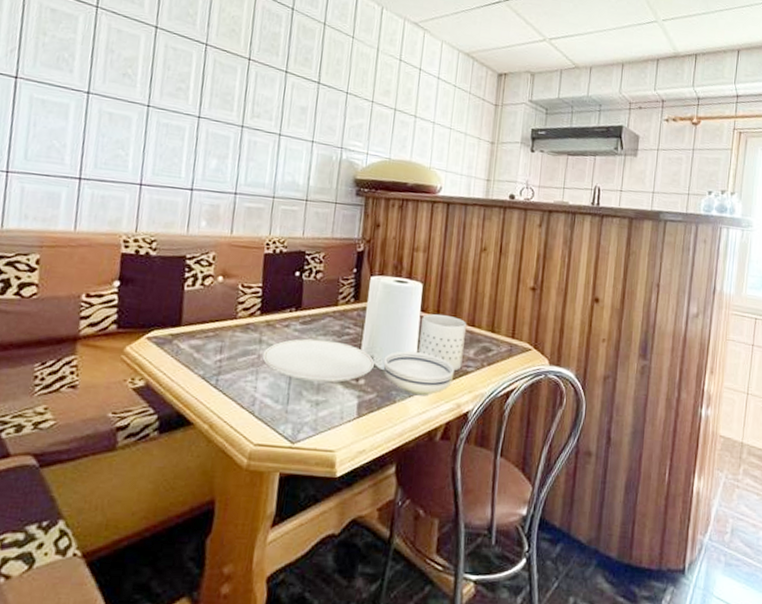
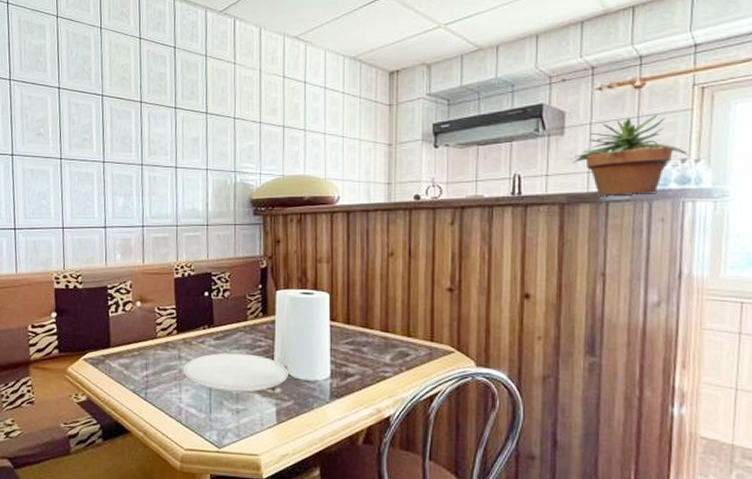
bowl: present [383,351,455,396] -> none [297,360,371,402]
mug: present [418,314,467,370] -> none [332,322,380,376]
potted plant: none [642,149,727,217] -> present [573,115,690,196]

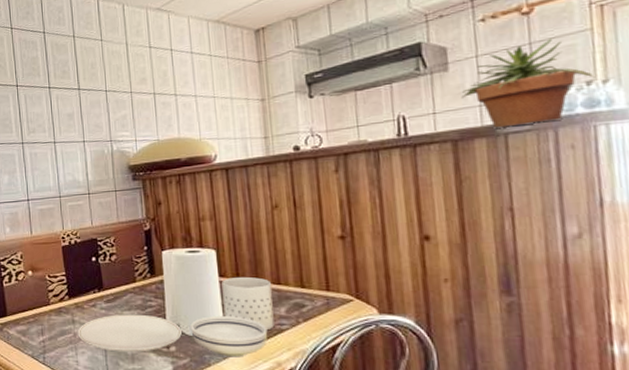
bowl: none [297,360,371,402] -> present [190,316,268,357]
mug: none [332,322,380,376] -> present [221,276,275,329]

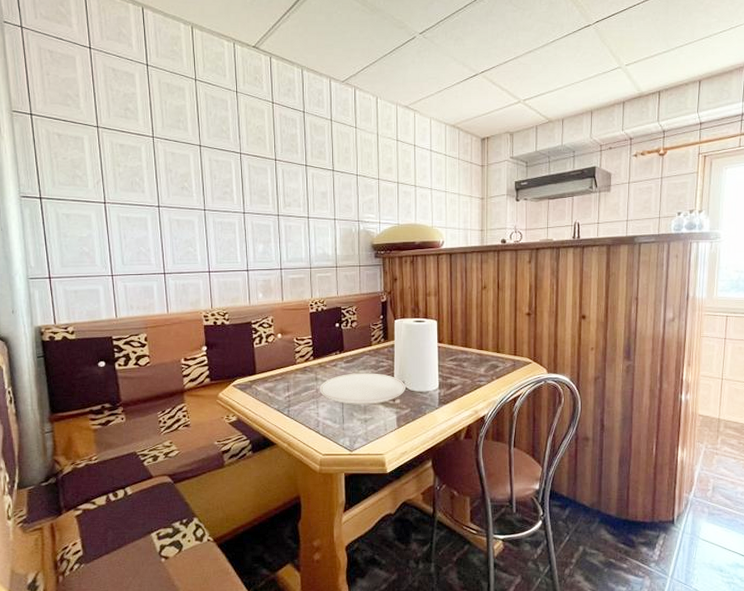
bowl: present [190,316,268,357] -> none [413,375,470,407]
mug: present [221,276,275,329] -> none [439,343,477,385]
potted plant: present [461,39,596,128] -> none [616,176,695,238]

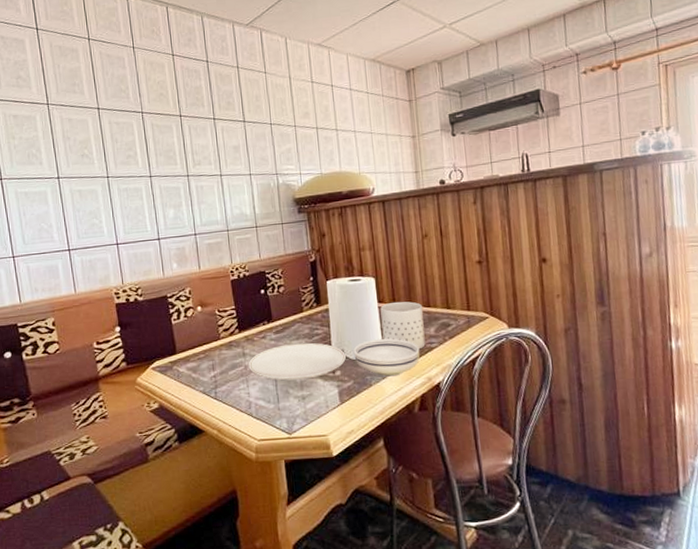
bowl: none [413,375,470,407] -> present [353,338,420,377]
mug: none [439,343,477,385] -> present [380,301,426,349]

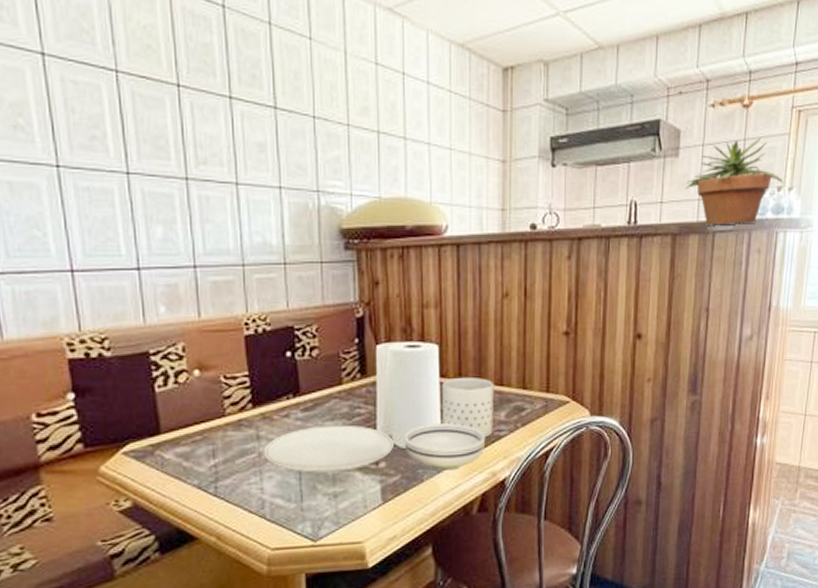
potted plant: none [569,91,662,166] -> present [685,138,785,226]

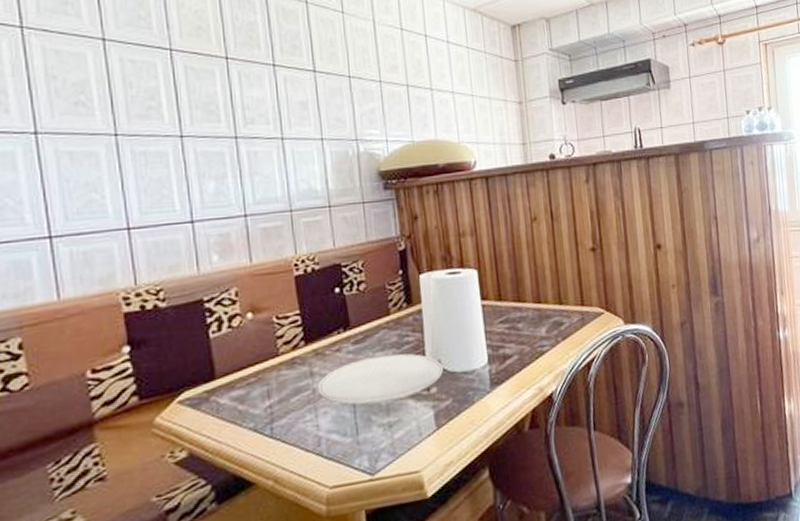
bowl: present [404,423,486,471] -> none [452,342,530,391]
mug: present [442,377,495,437] -> none [484,297,536,354]
potted plant: present [685,138,785,226] -> none [680,68,764,144]

